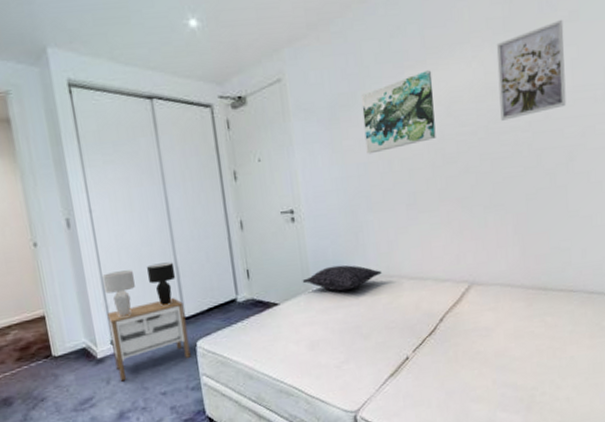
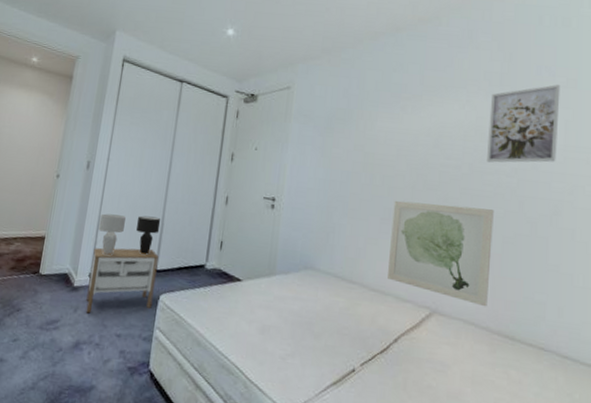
pillow: present [302,265,382,292] -> none [268,257,345,286]
wall art: present [361,70,436,154] -> none [352,104,426,165]
wall art: none [416,170,519,267] -> present [388,200,494,307]

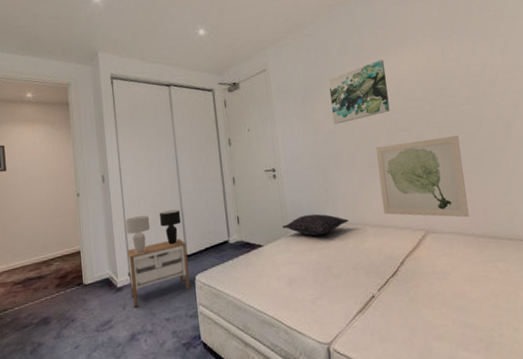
pillow: none [268,257,345,286] -> present [282,214,349,236]
wall art: none [352,104,426,165] -> present [328,59,390,125]
wall art: present [487,84,561,163] -> none [436,18,500,97]

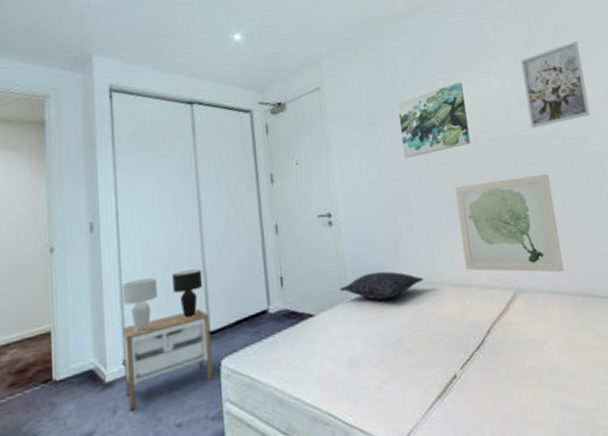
wall art: none [436,18,500,97] -> present [520,41,591,128]

